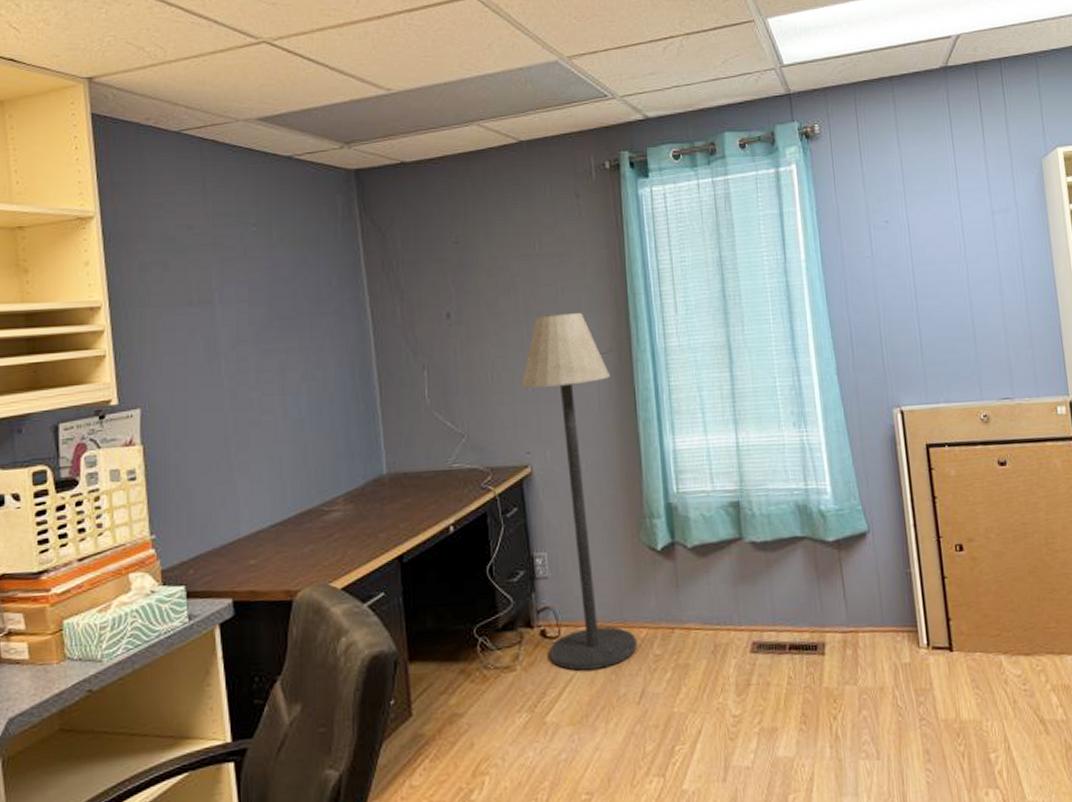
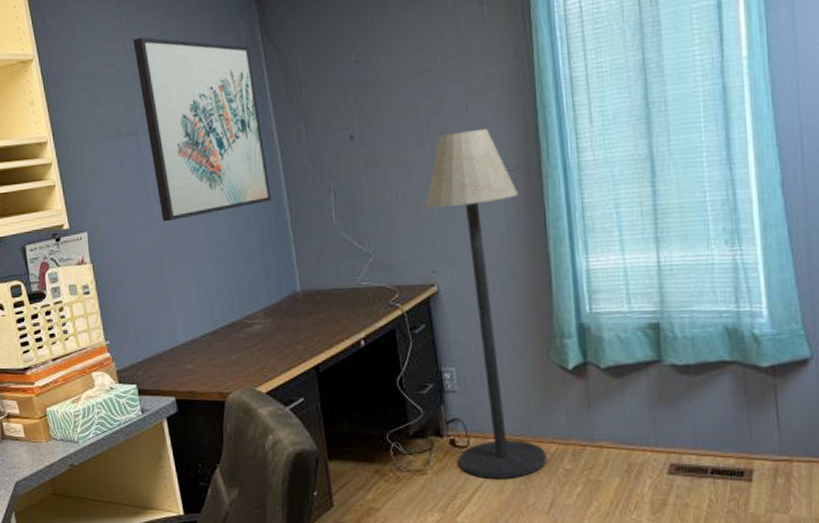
wall art: none [216,202,360,399] -> present [133,37,272,222]

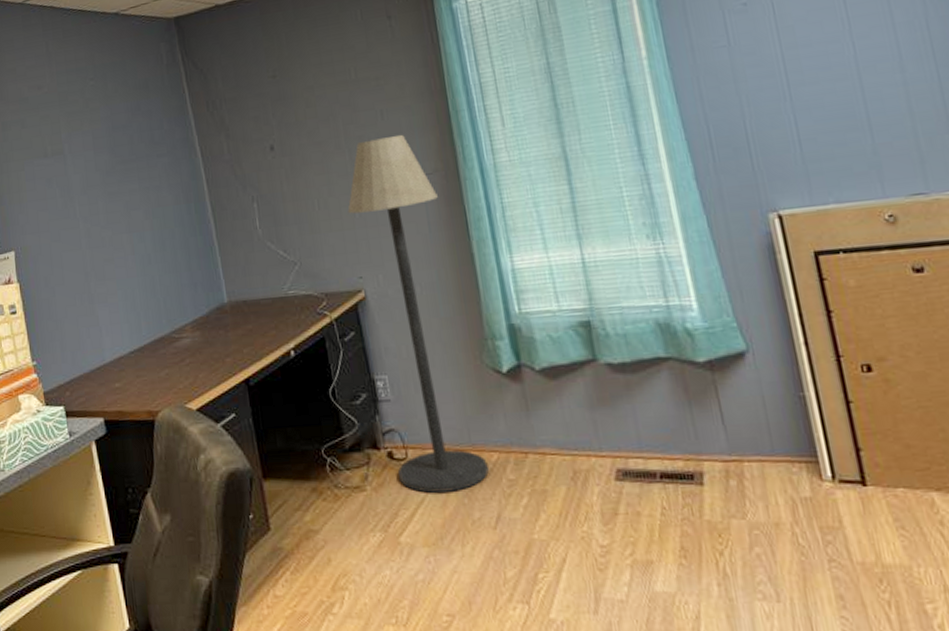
wall art: present [133,37,272,222] -> none [59,61,196,238]

